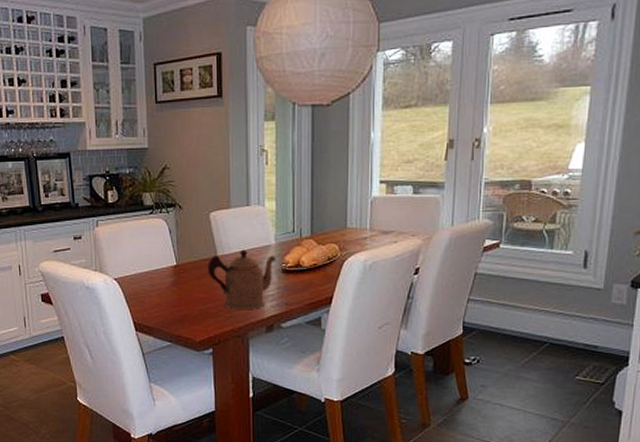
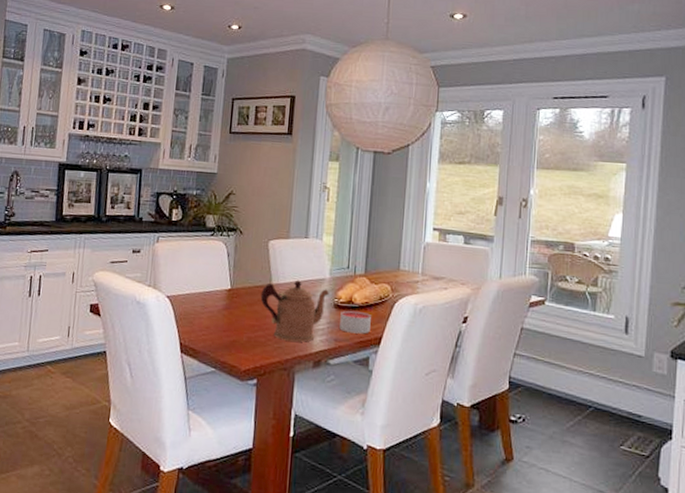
candle: none [289,273,320,296] -> present [339,310,371,334]

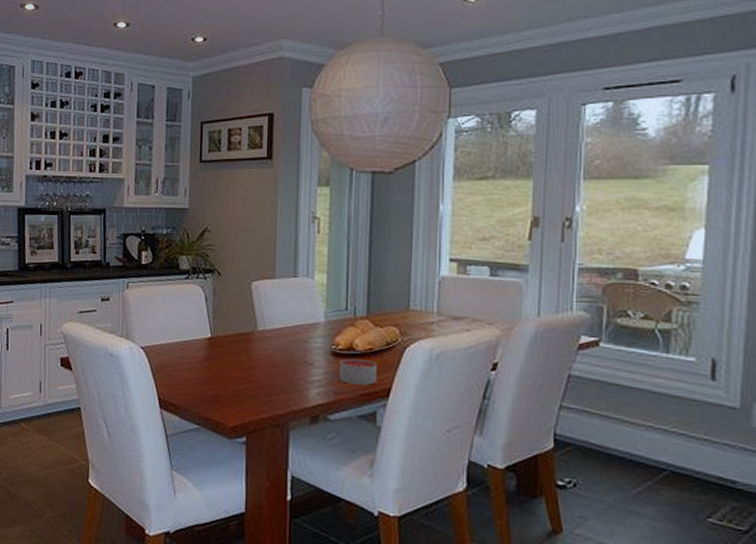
coffeepot: present [260,280,330,342] -> none [245,325,326,395]

